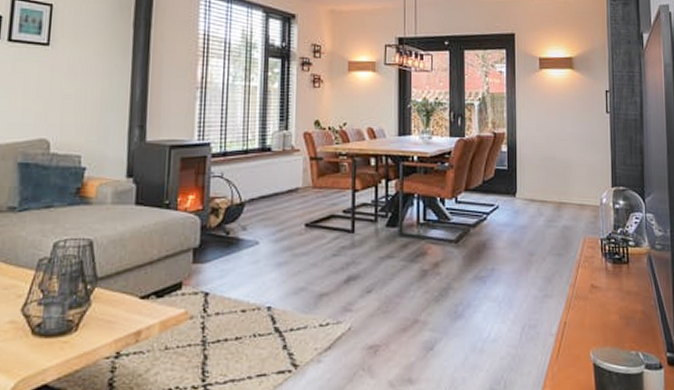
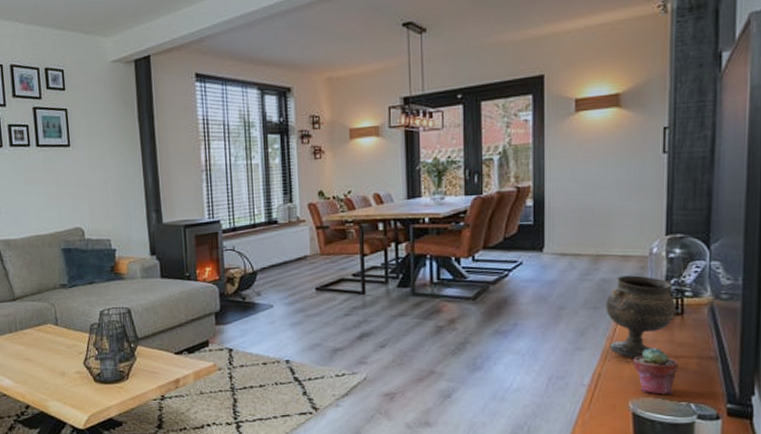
goblet: none [568,223,623,306] -> present [606,275,676,358]
potted succulent: none [592,296,628,344] -> present [633,348,679,395]

